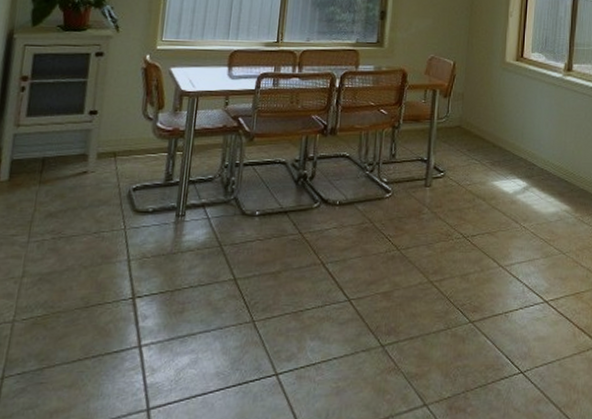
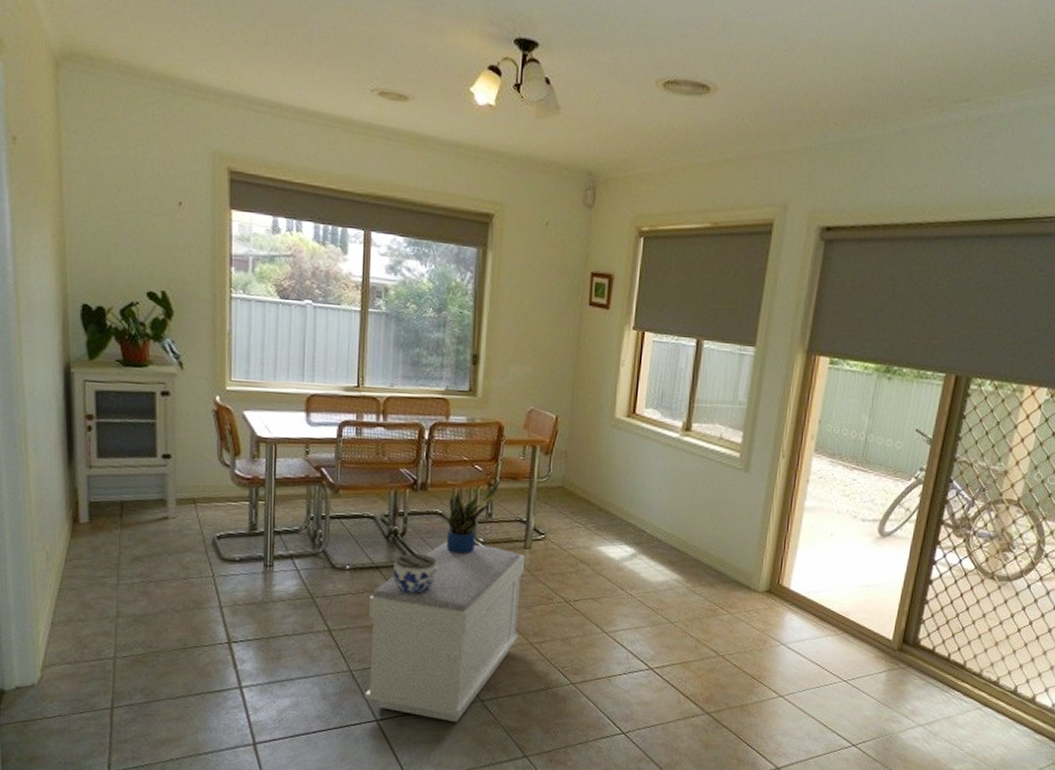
bench: none [266,184,426,372] -> present [365,542,526,723]
jar: none [299,195,344,237] -> present [392,553,438,594]
potted plant: none [352,123,403,195] -> present [446,481,500,554]

